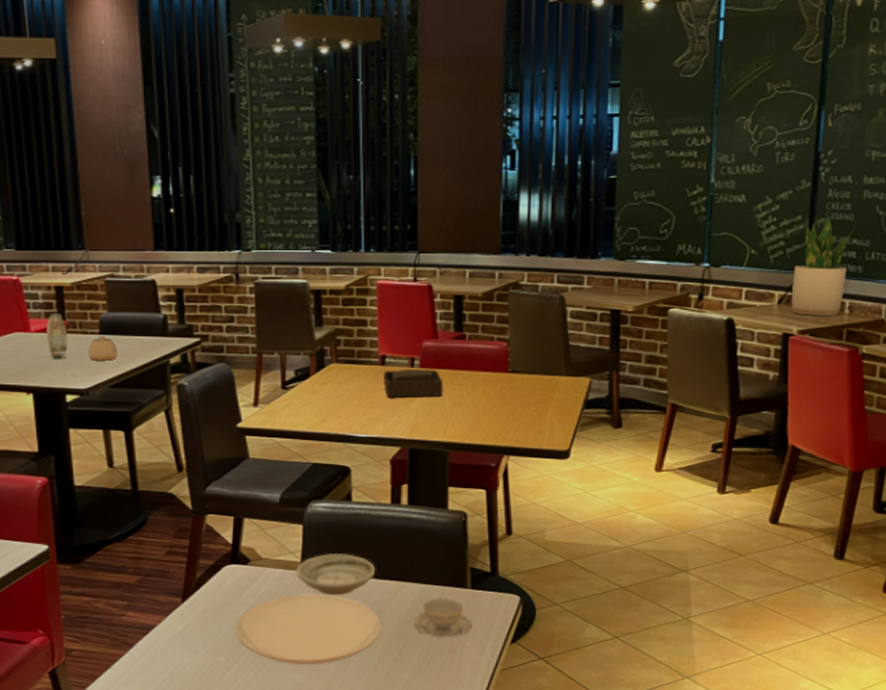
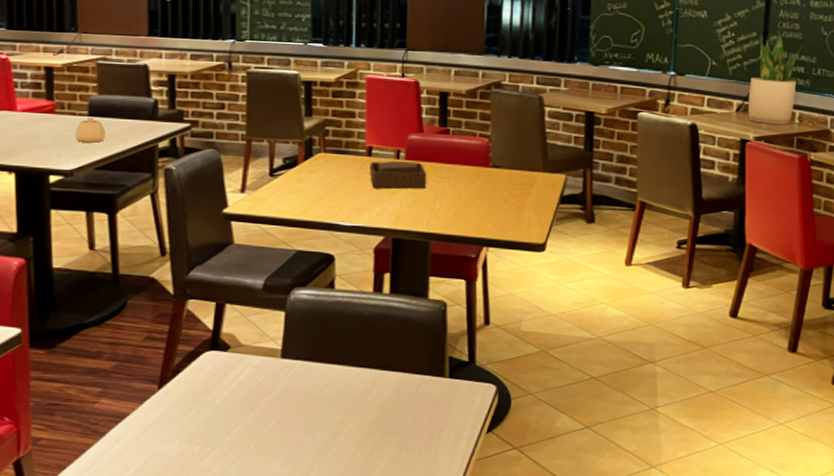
vase: present [46,313,68,359] -> none [33,93,55,140]
plate: present [236,593,383,664] -> none [212,381,361,454]
saucer: present [296,554,376,596] -> none [276,341,356,384]
teacup: present [415,596,473,638] -> none [393,385,450,427]

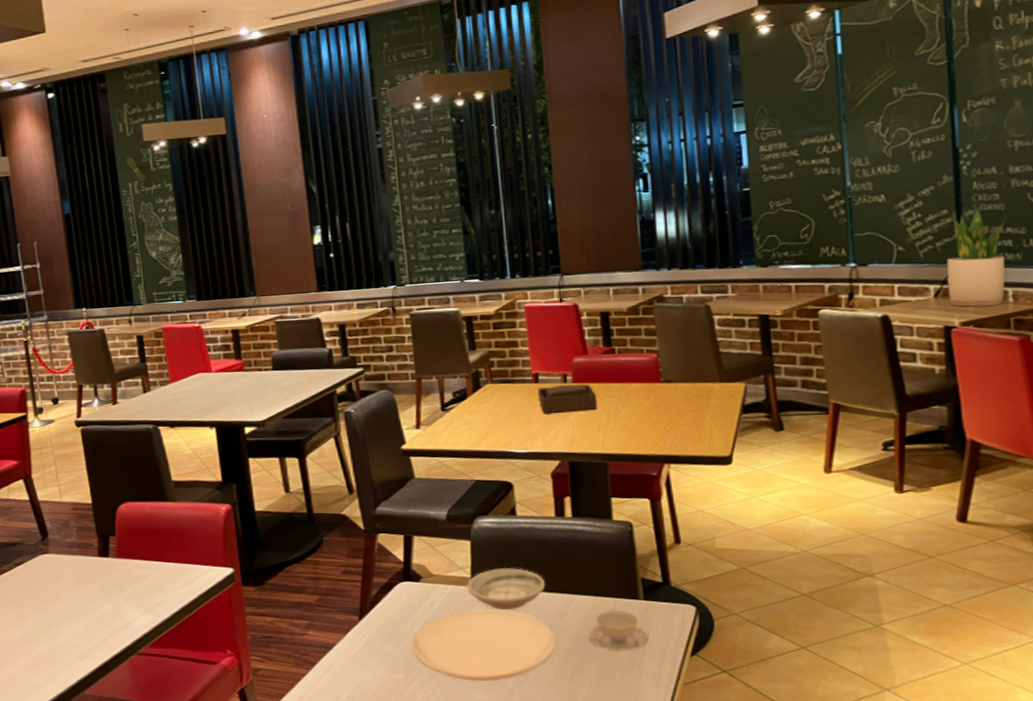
sugar bowl: present [74,117,106,143] -> none [262,371,290,395]
plate: none [212,381,361,454] -> present [412,608,557,681]
saucer: none [276,341,356,384] -> present [467,568,546,610]
teacup: none [393,385,450,427] -> present [589,608,649,651]

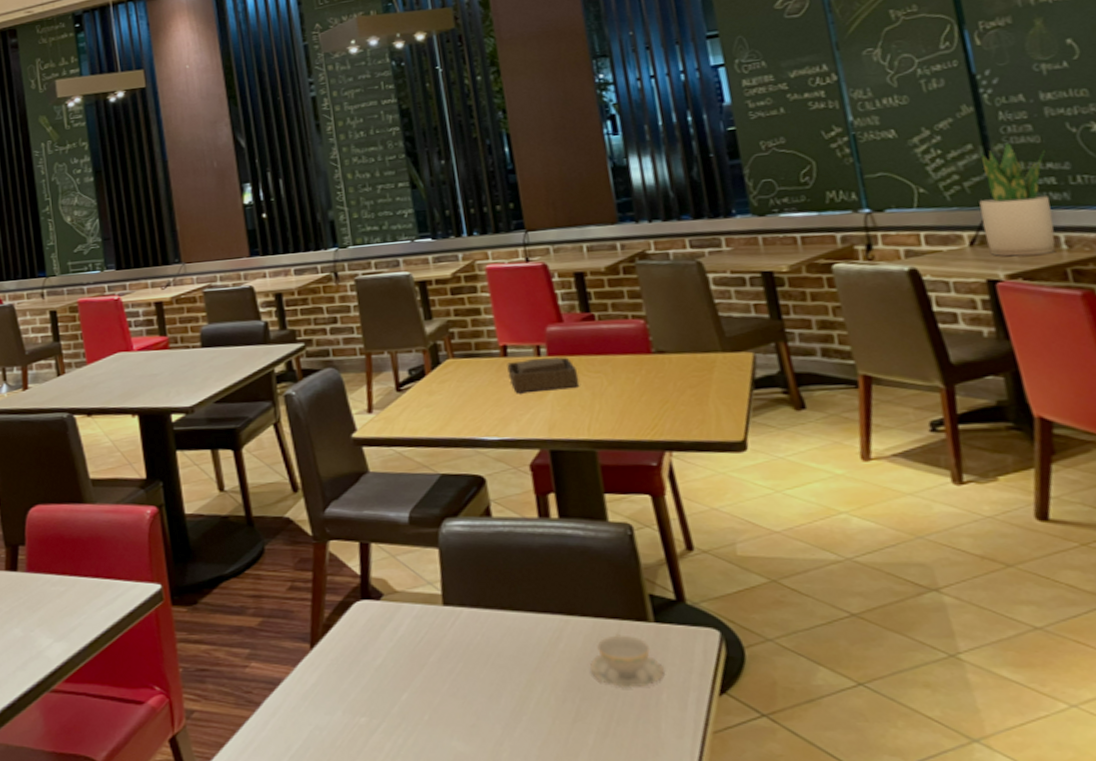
plate: present [412,608,557,681] -> none [375,633,551,727]
saucer: present [467,568,546,610] -> none [437,582,533,636]

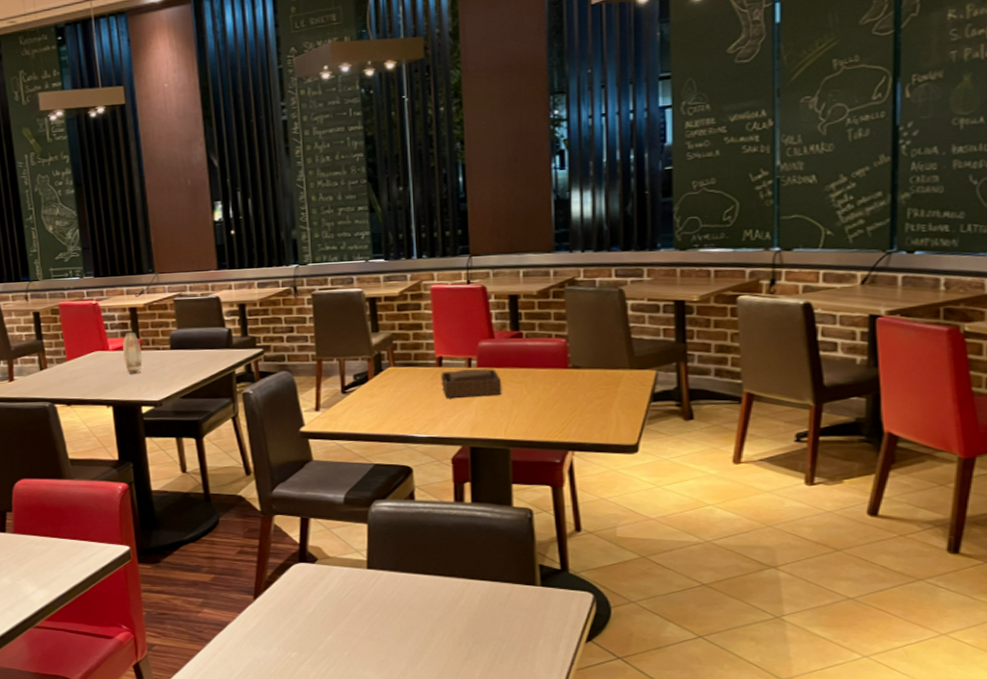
vase: none [148,329,171,377] -> present [123,332,142,374]
teacup: present [590,633,665,689] -> none [484,594,545,636]
planter: present [979,143,1056,257] -> none [876,192,945,295]

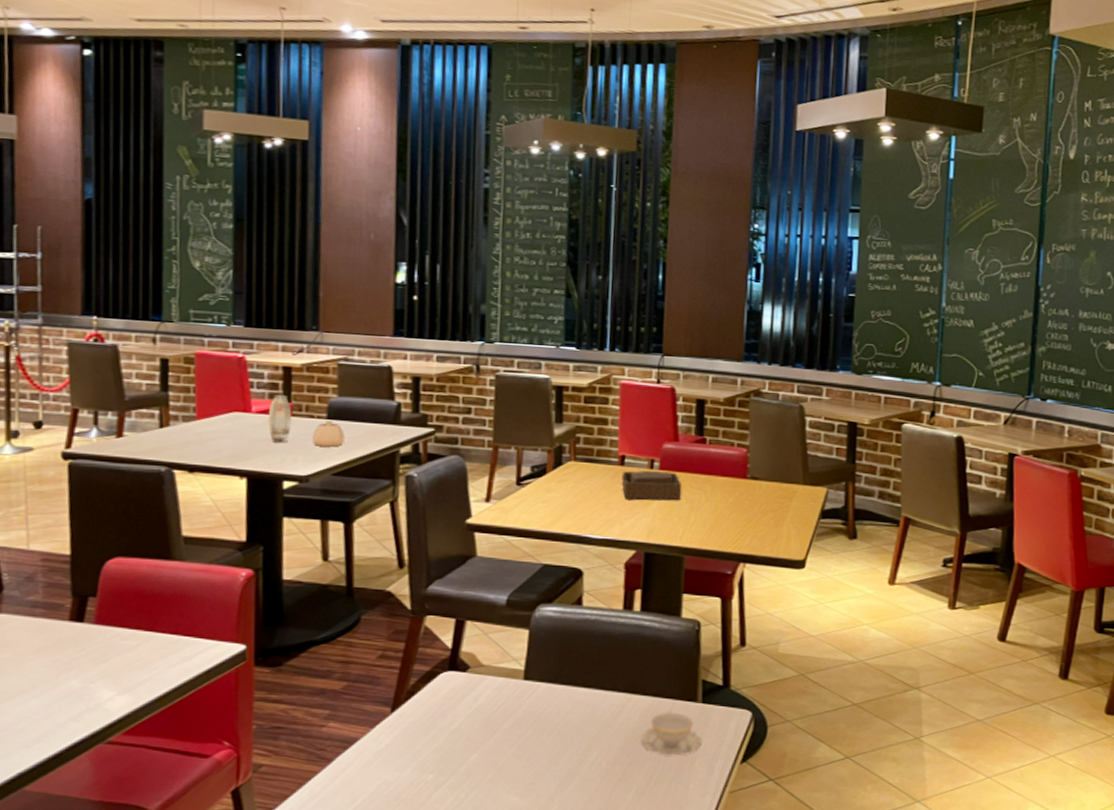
sugar bowl: none [160,350,188,374] -> present [311,420,345,447]
teacup: none [484,594,545,636] -> present [642,710,703,756]

